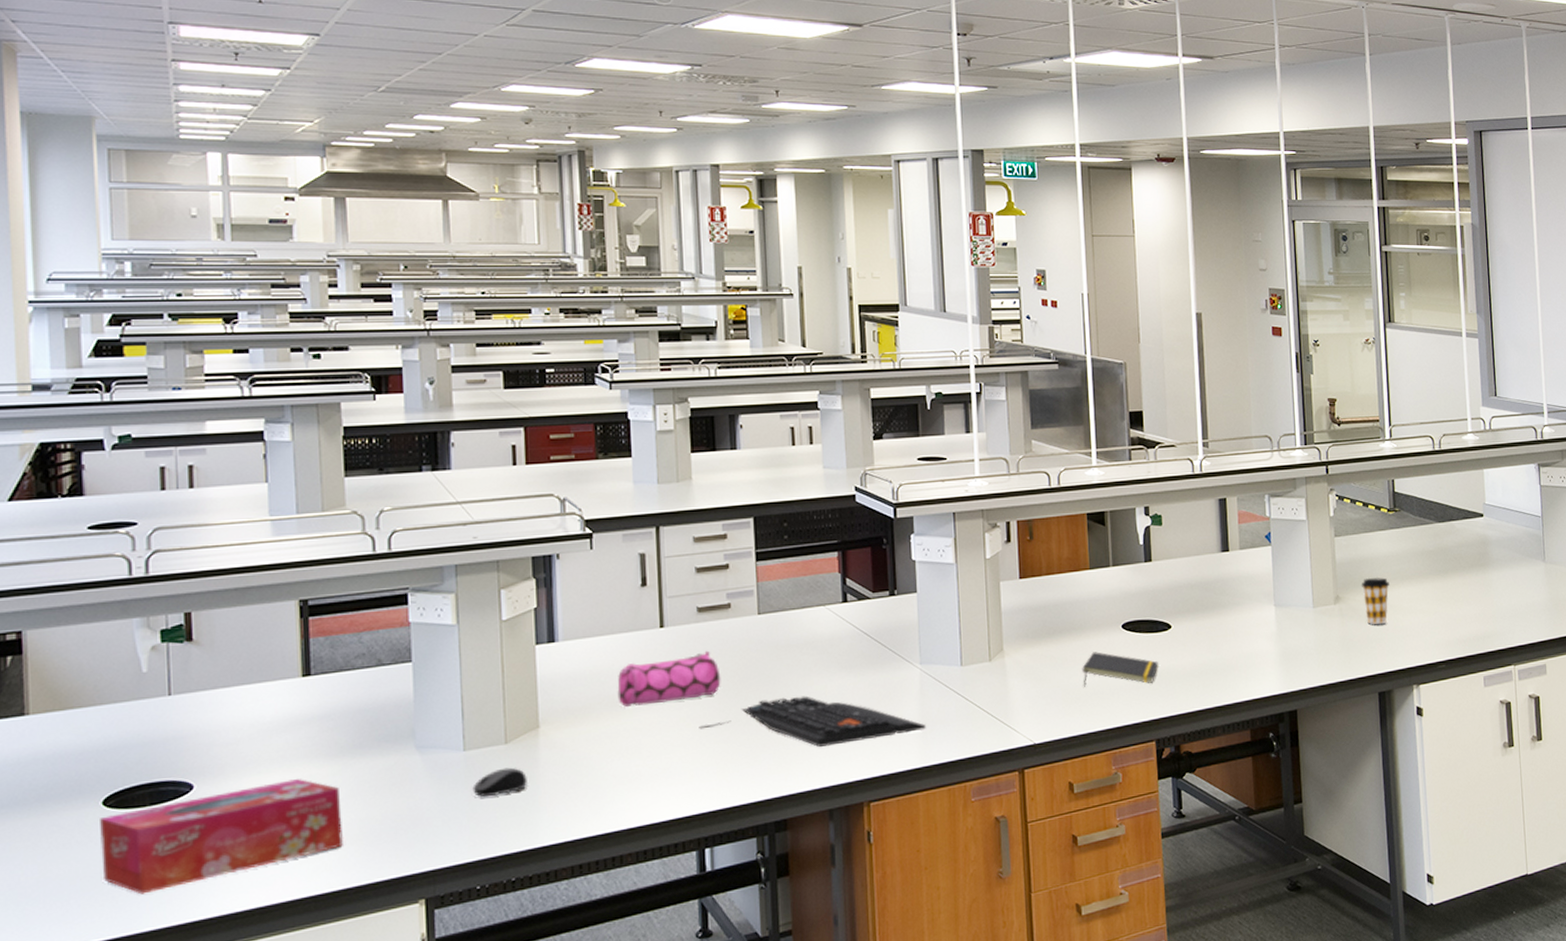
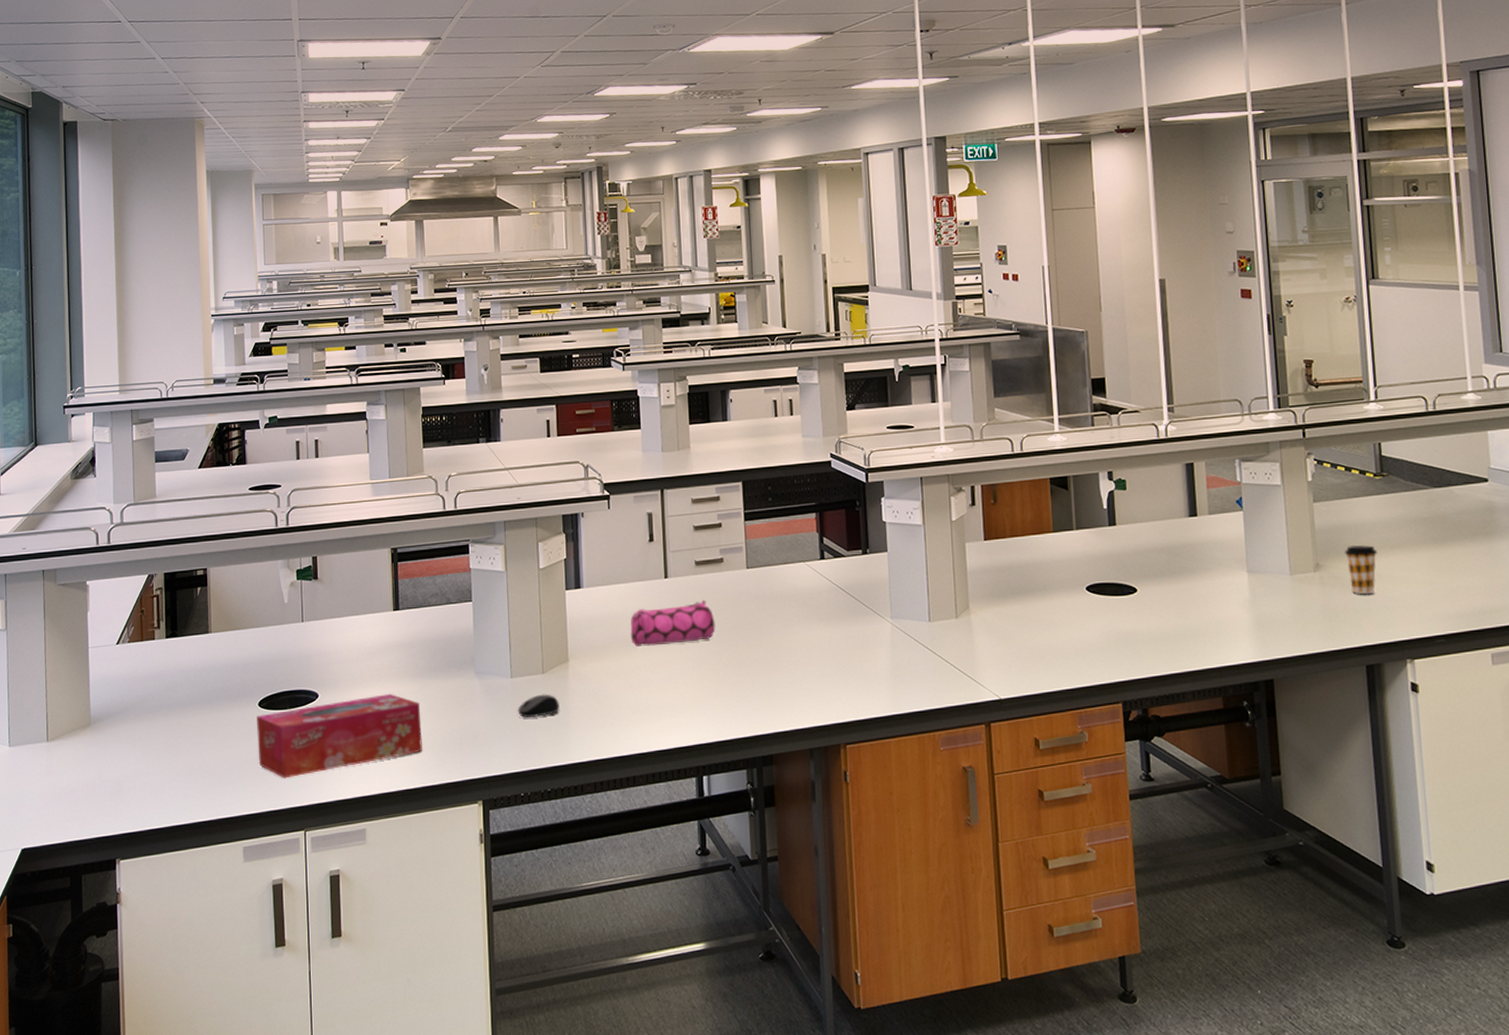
keyboard: present [699,695,926,747] -> none [697,643,897,691]
notepad: present [1082,652,1158,687] -> none [1046,612,1124,647]

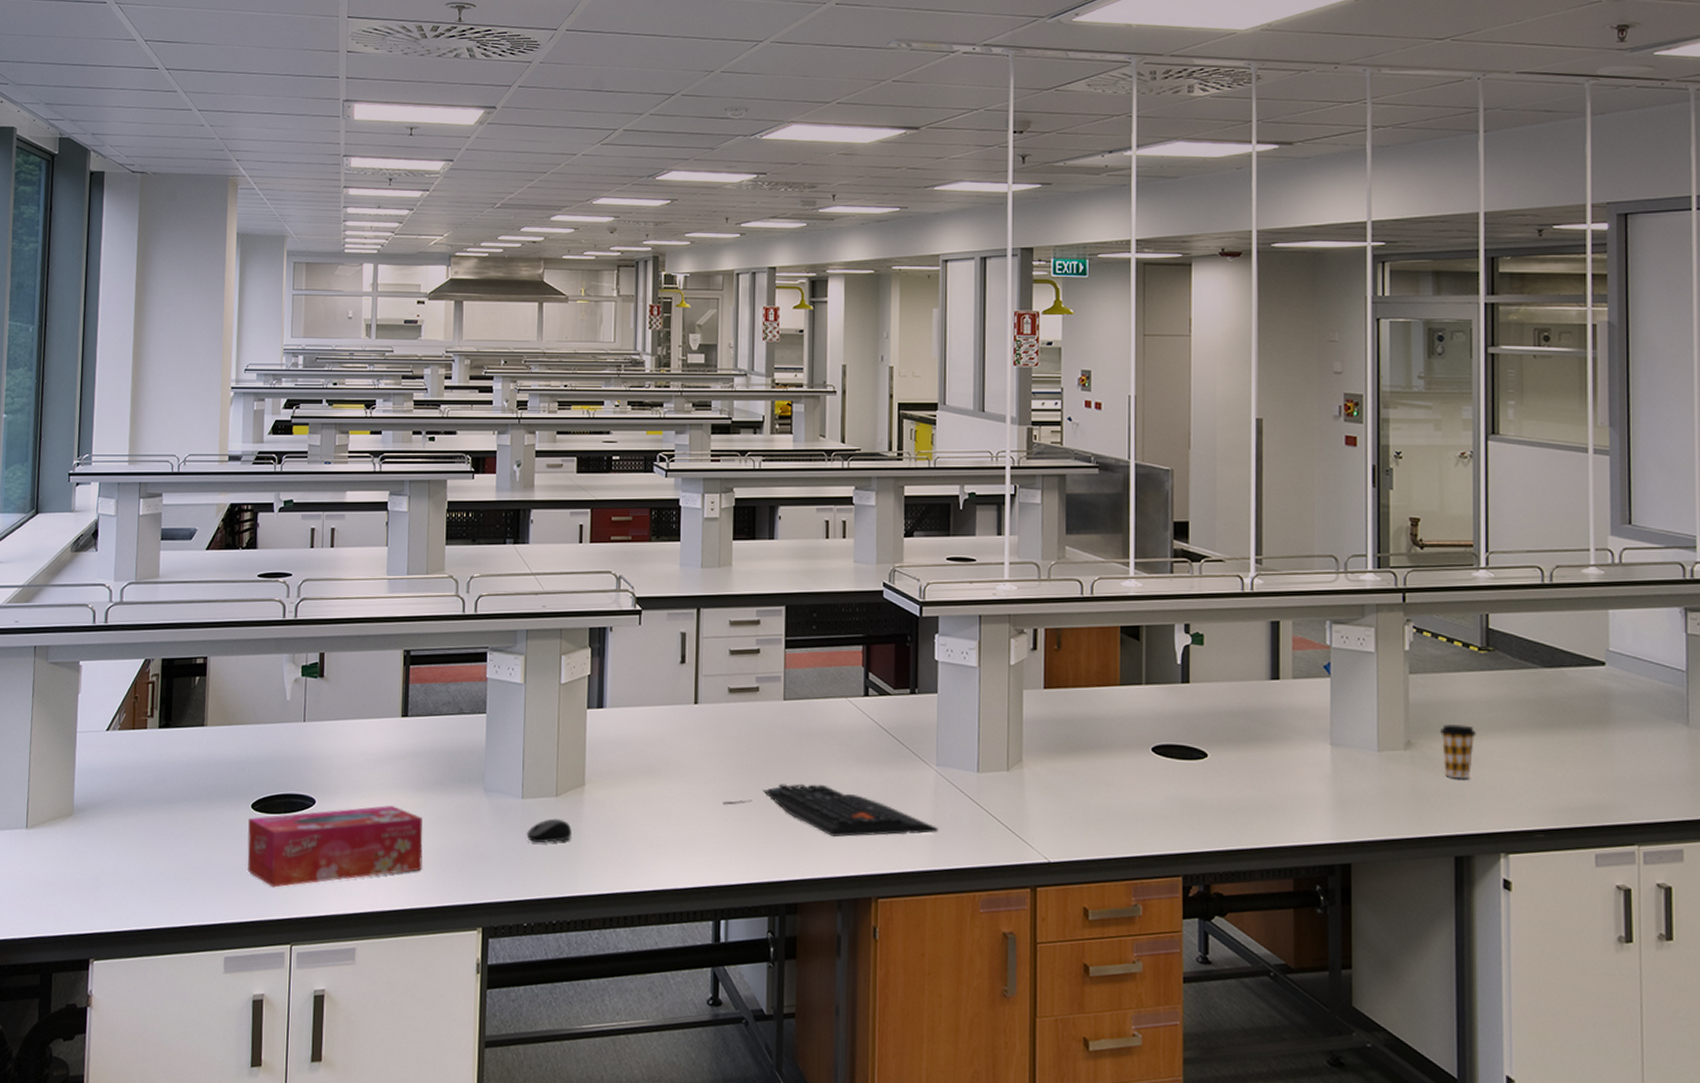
pencil case: present [630,599,716,648] -> none [653,730,746,776]
keyboard: none [697,643,897,691] -> present [723,783,938,837]

